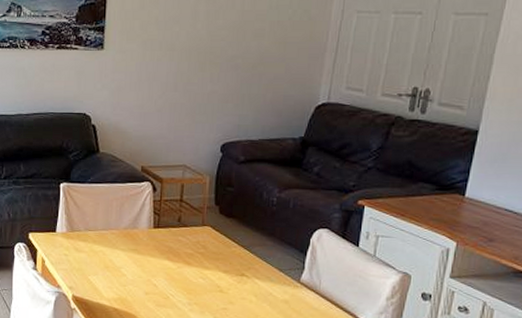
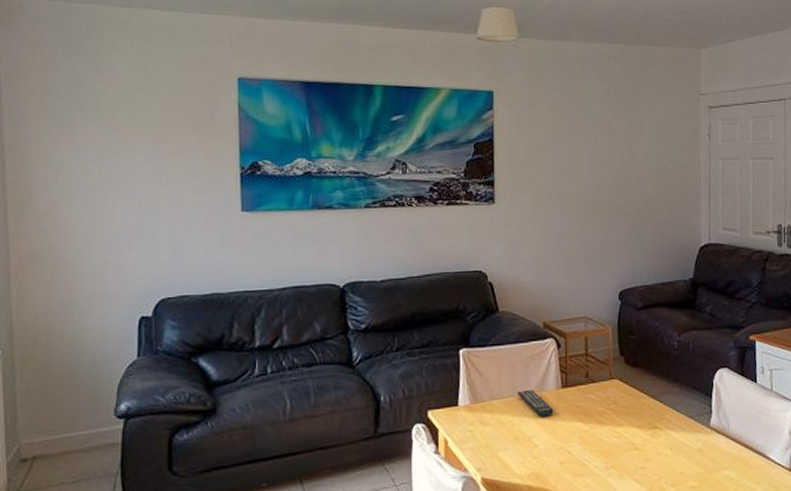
remote control: none [111,225,144,252] -> present [517,389,554,417]

